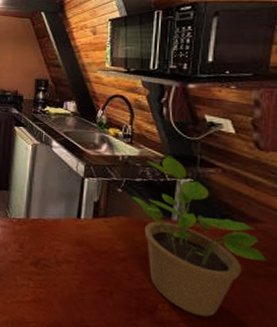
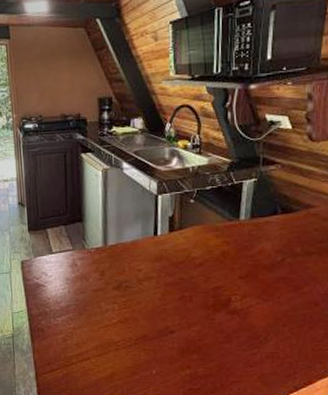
potted plant: present [132,155,267,317] -> none [203,159,318,299]

